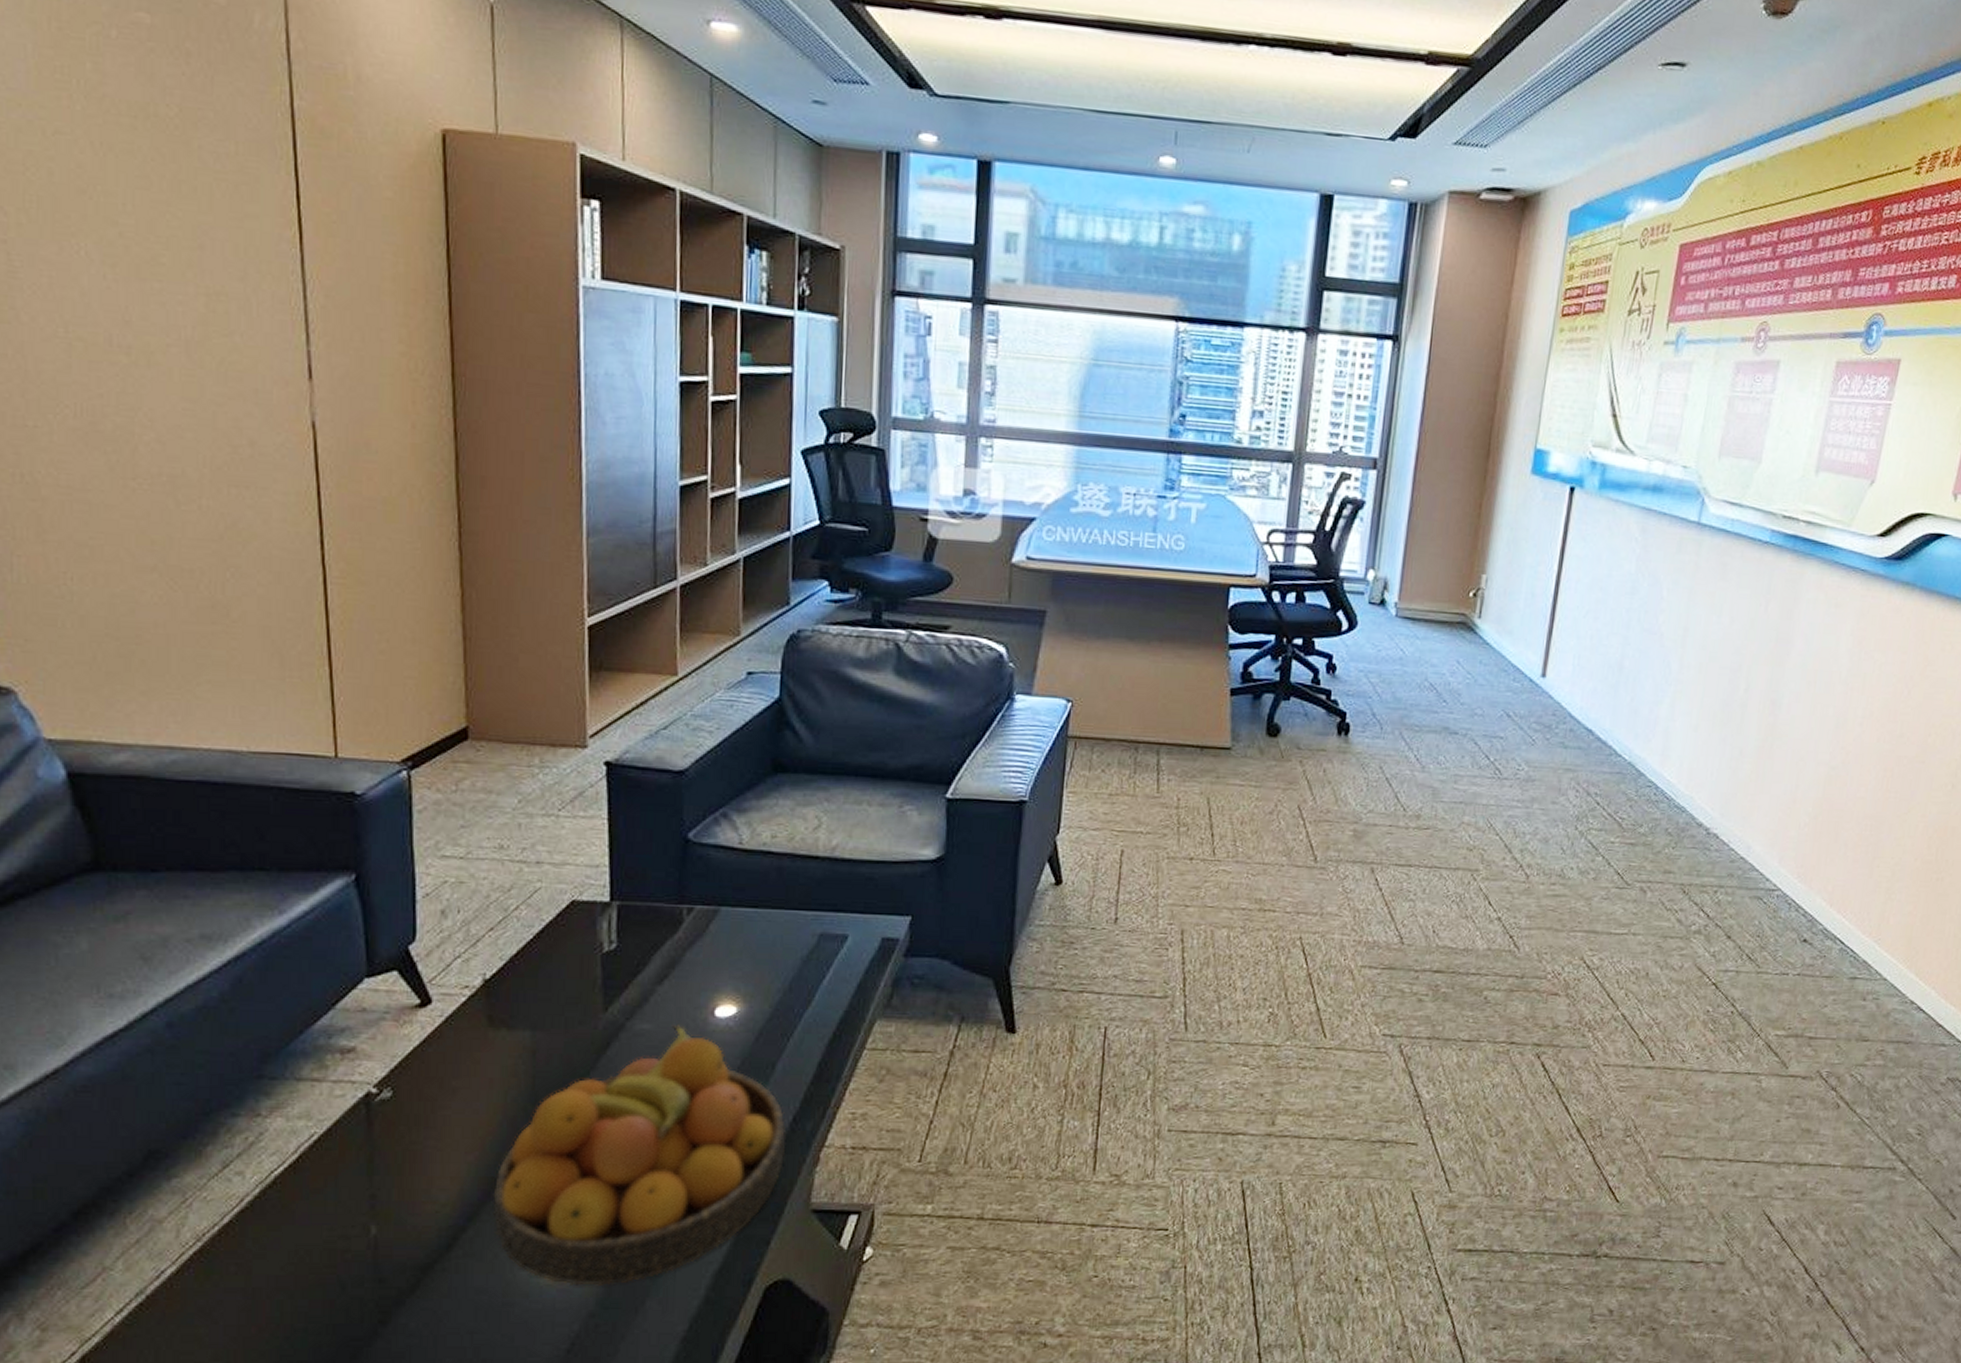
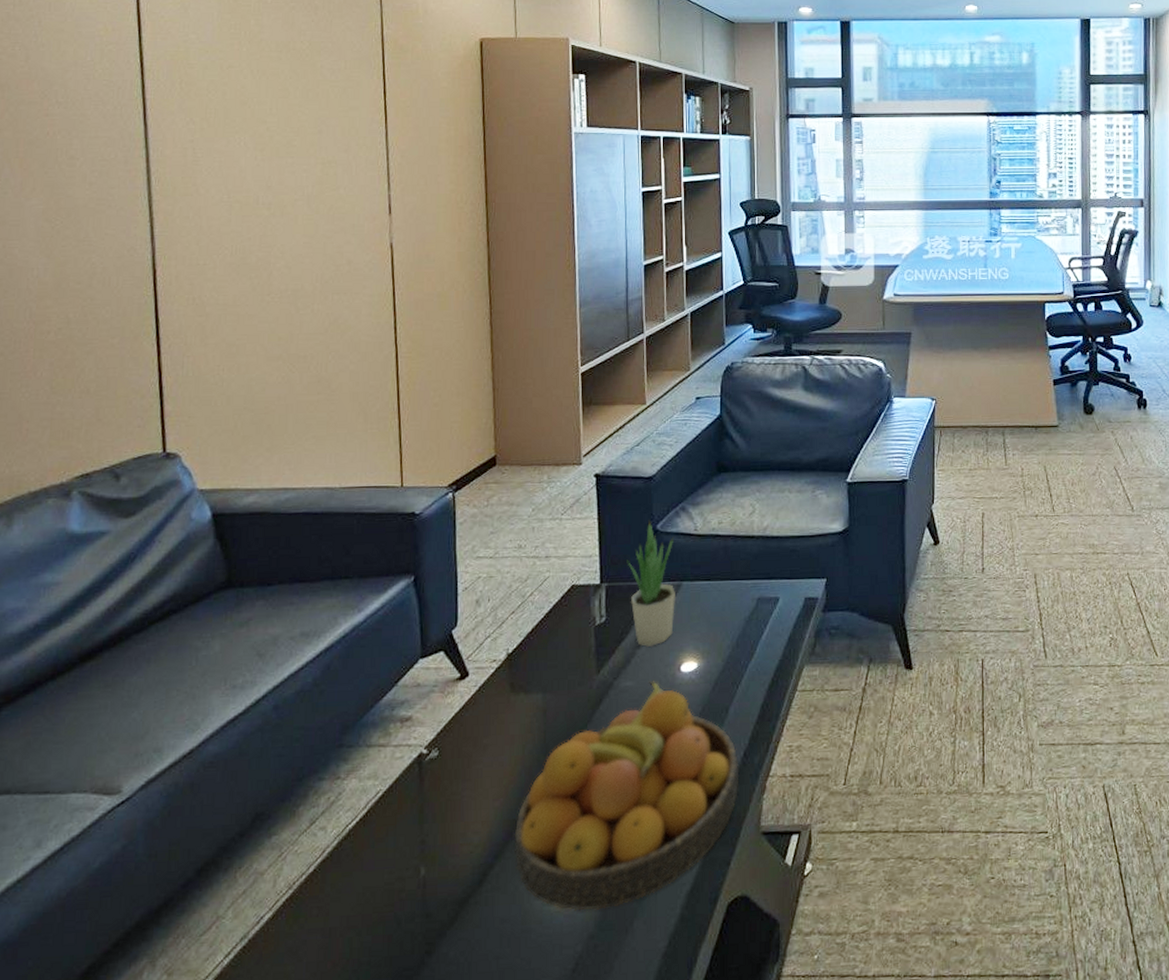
potted plant: none [646,826,711,983] -> present [627,520,675,647]

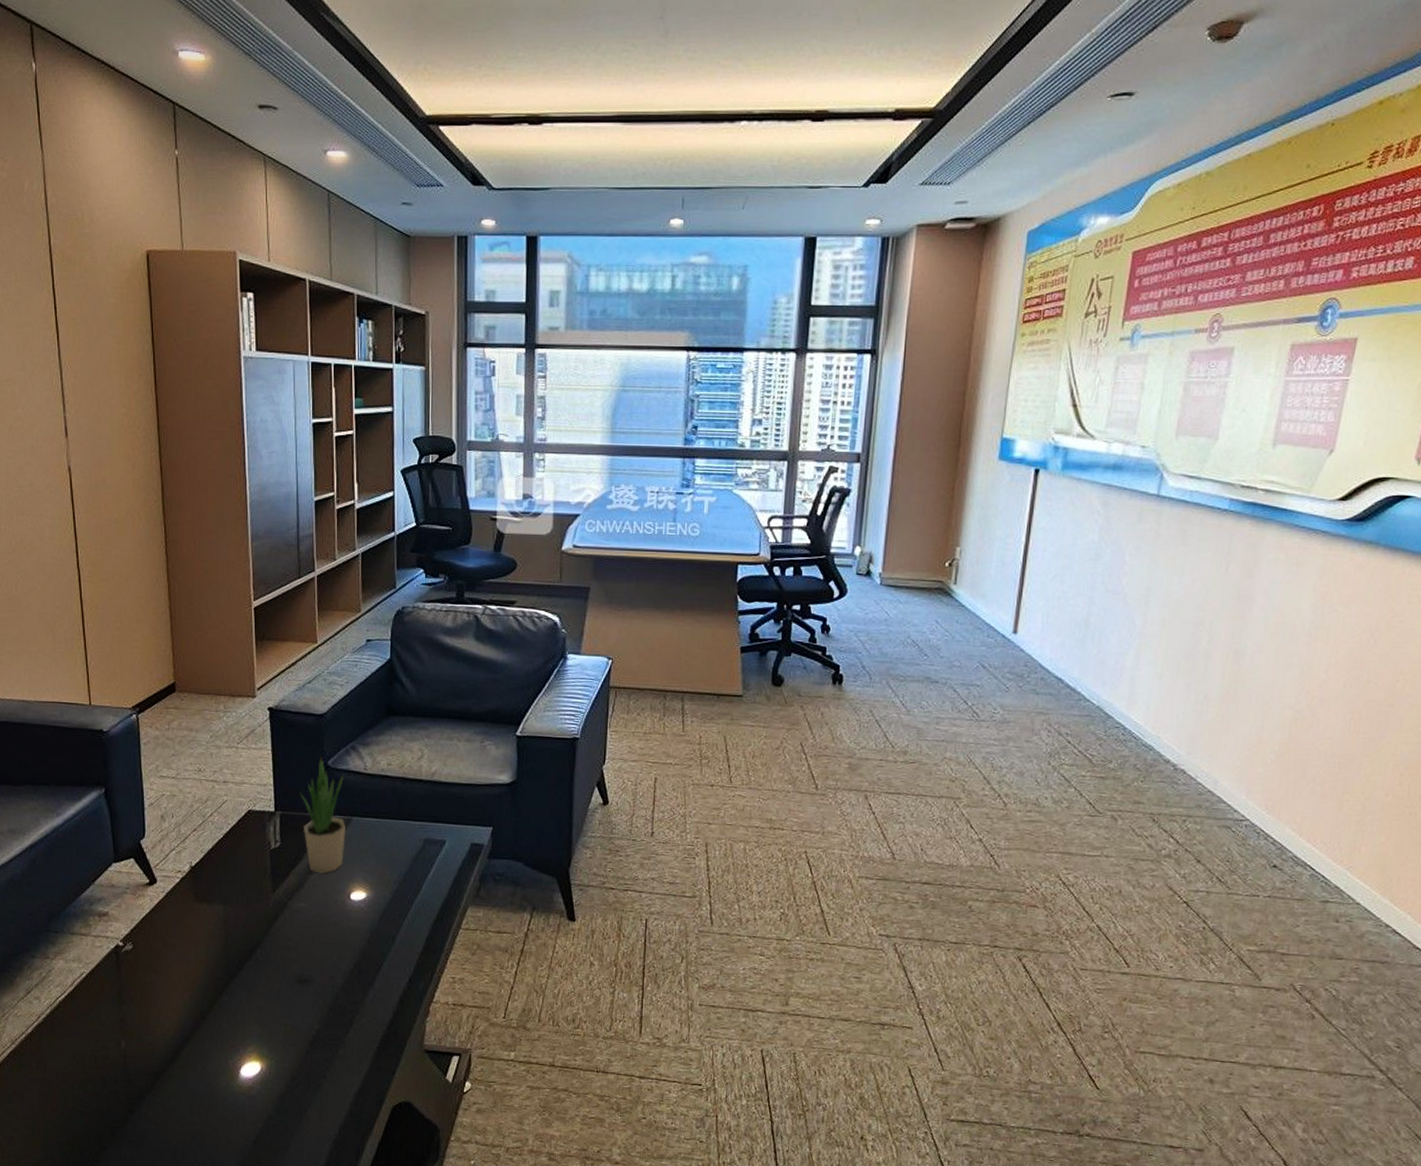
fruit bowl: present [514,681,740,911] -> none [201,905,405,1097]

